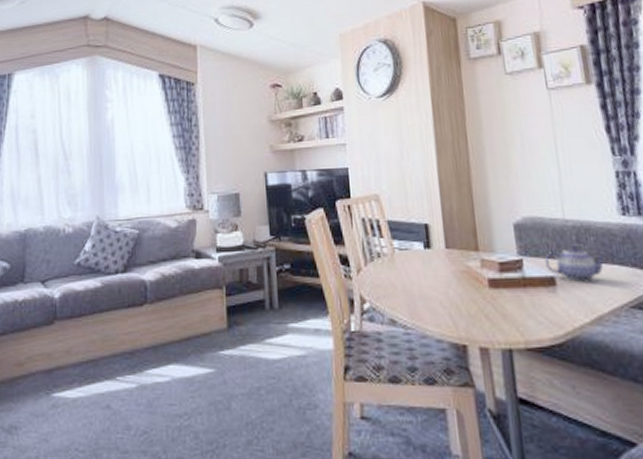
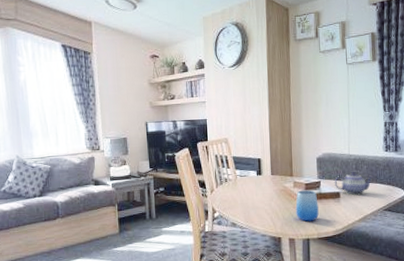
cup: none [486,272,524,321] -> present [295,190,319,222]

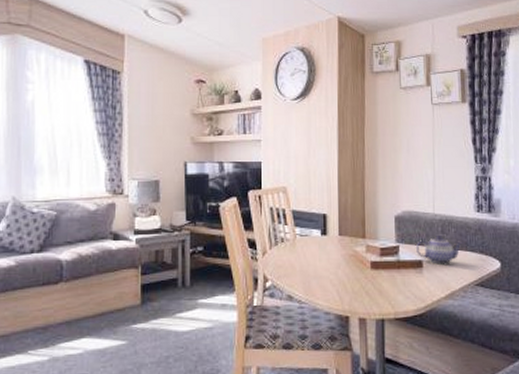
cup: present [295,190,319,222] -> none [368,256,396,297]

